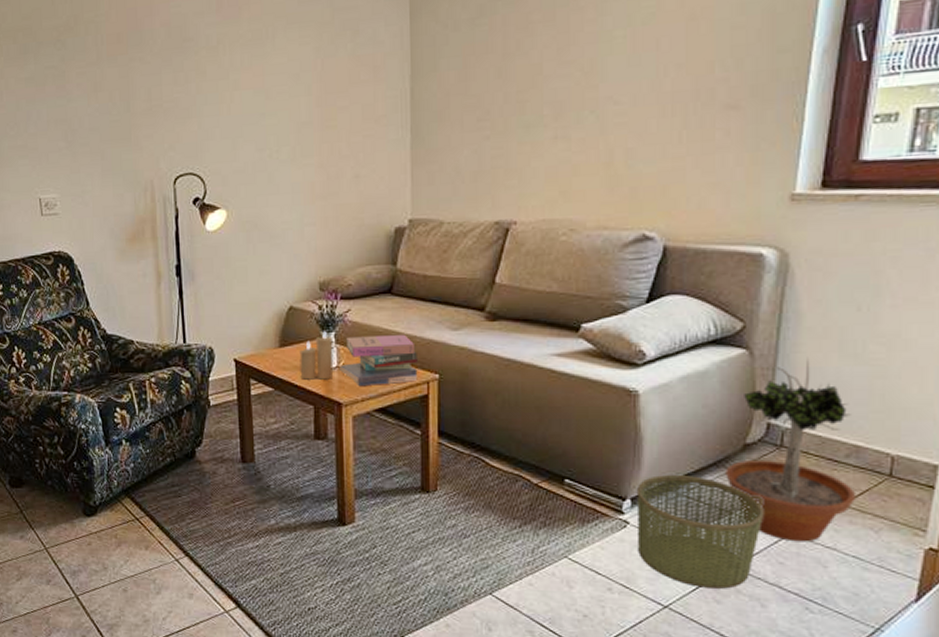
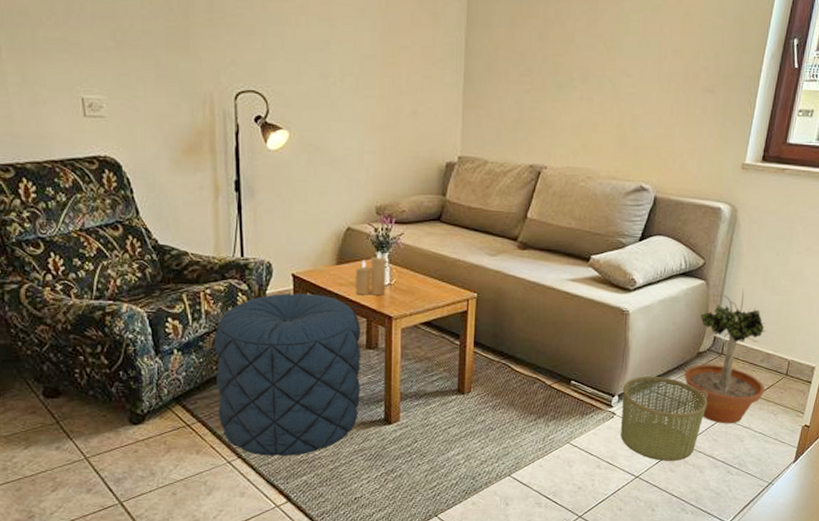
pouf: none [160,379,310,556] -> present [214,293,361,456]
books: present [338,334,418,387] -> none [390,257,460,303]

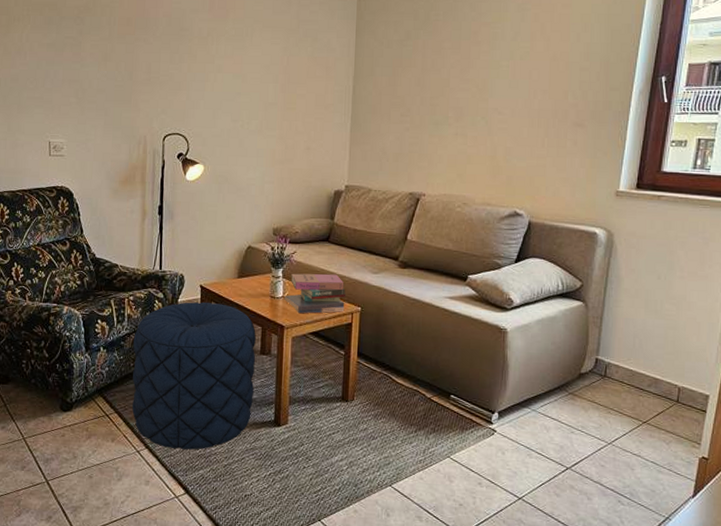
candle: present [355,252,387,296] -> none [253,267,281,307]
books: none [390,257,460,303] -> present [283,273,345,314]
basket: present [620,375,707,461] -> none [501,394,592,485]
potted tree: present [684,289,767,424] -> none [566,312,655,450]

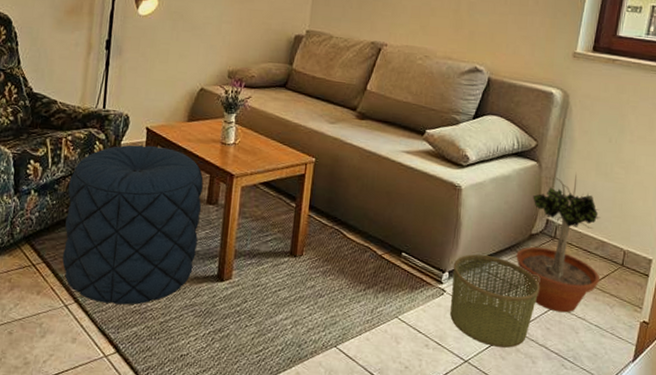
books: present [283,273,345,314] -> none [235,119,300,163]
basket: none [501,394,592,485] -> present [450,254,540,348]
potted tree: none [566,312,655,450] -> present [516,173,601,313]

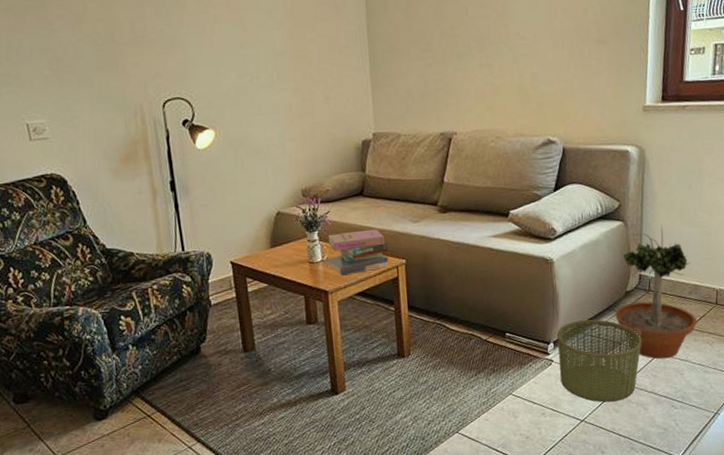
pouf: present [62,144,204,305] -> none [165,277,306,438]
books: none [235,119,300,163] -> present [323,228,389,276]

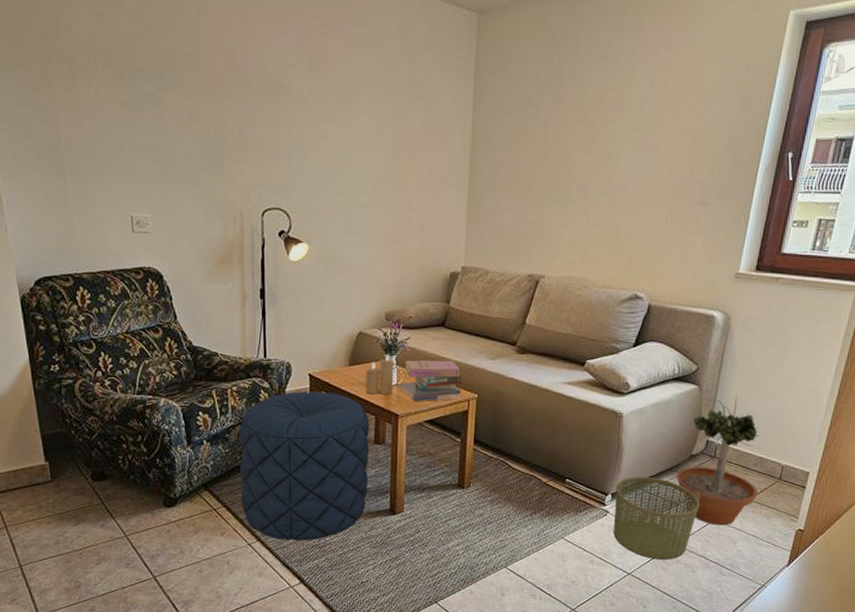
pouf: none [165,277,306,438] -> present [239,391,370,541]
candle: none [288,231,318,274] -> present [365,354,394,395]

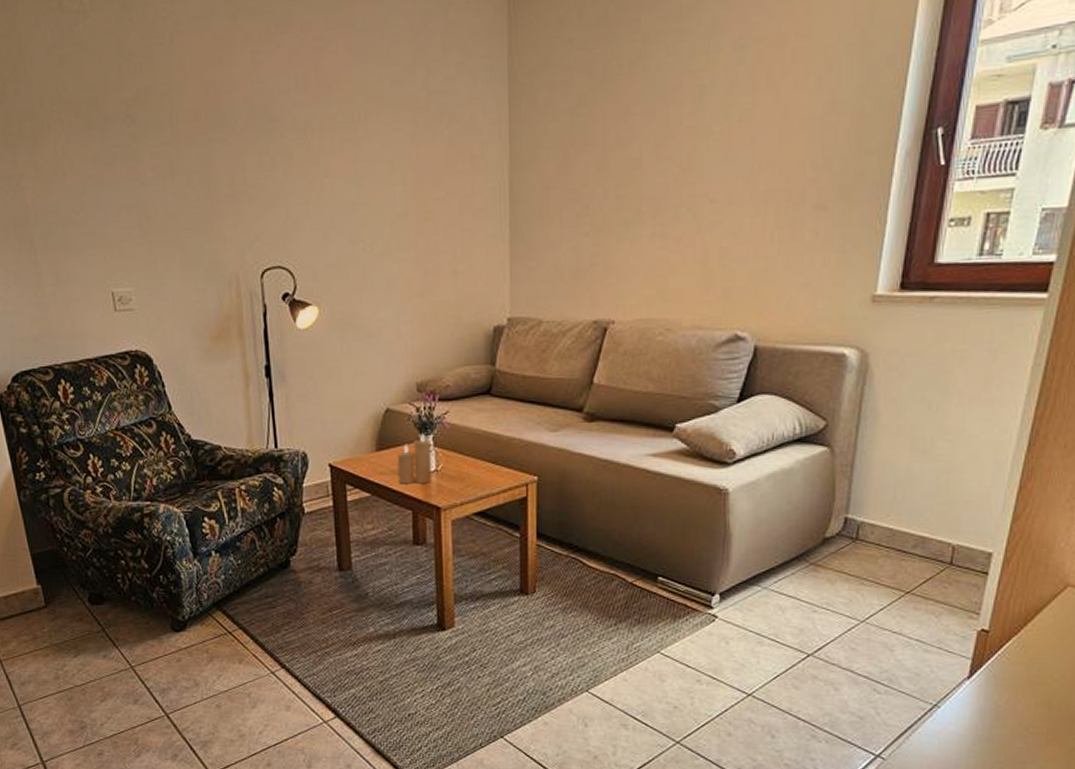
pouf: present [239,391,370,541] -> none [251,484,409,666]
books: present [397,360,462,402] -> none [437,436,517,490]
basket: present [613,476,700,560] -> none [724,569,840,675]
potted tree: present [677,394,760,526] -> none [806,455,921,629]

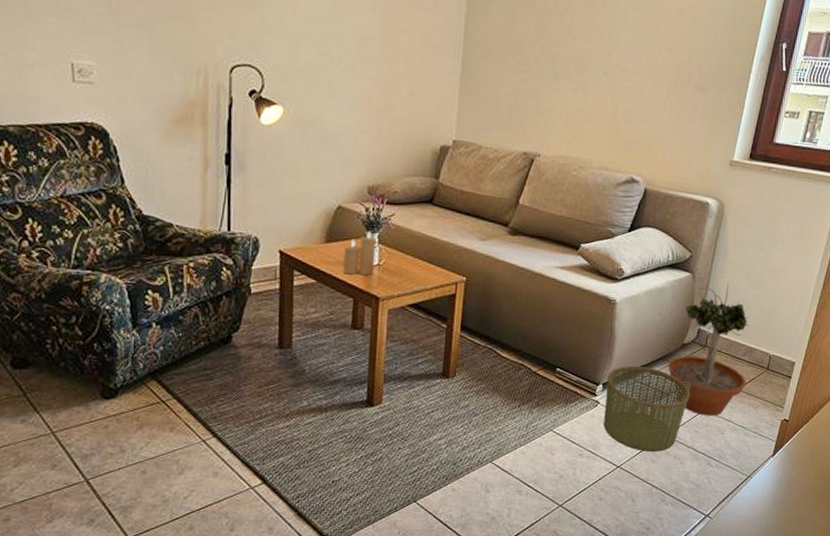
basket: none [724,569,840,675] -> present [604,365,690,452]
potted tree: none [806,455,921,629] -> present [668,283,750,416]

